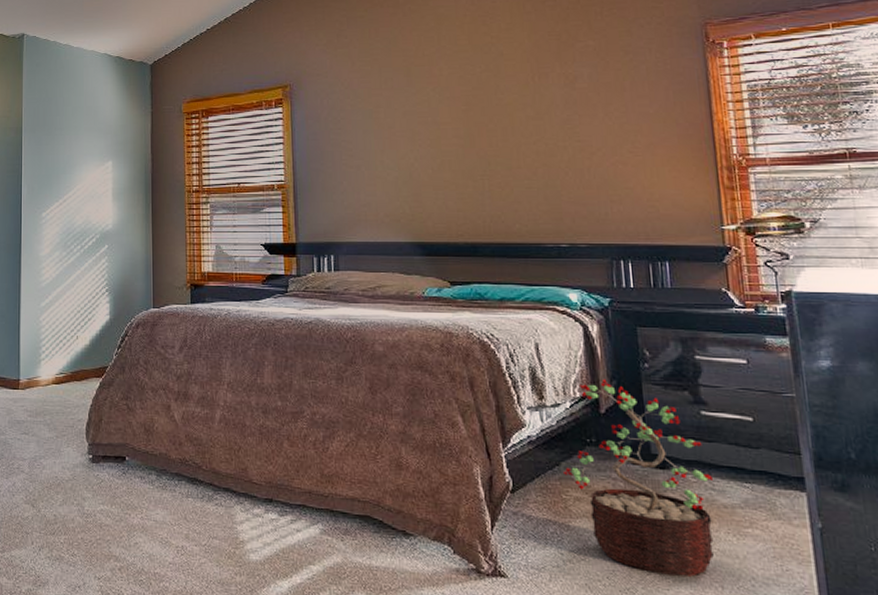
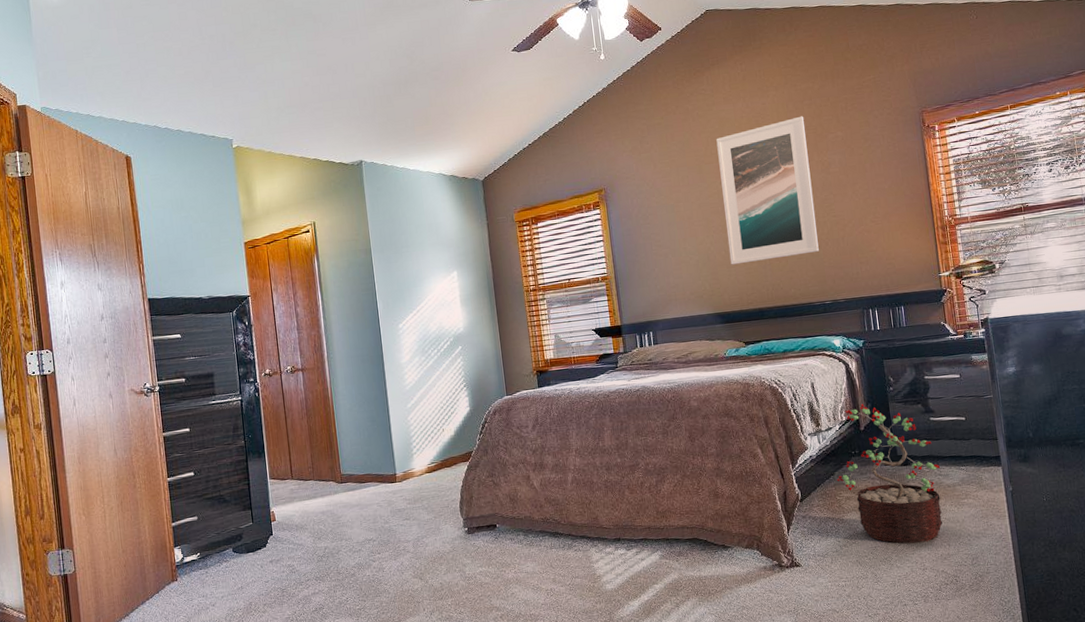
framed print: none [430,19,556,187] -> present [716,116,819,265]

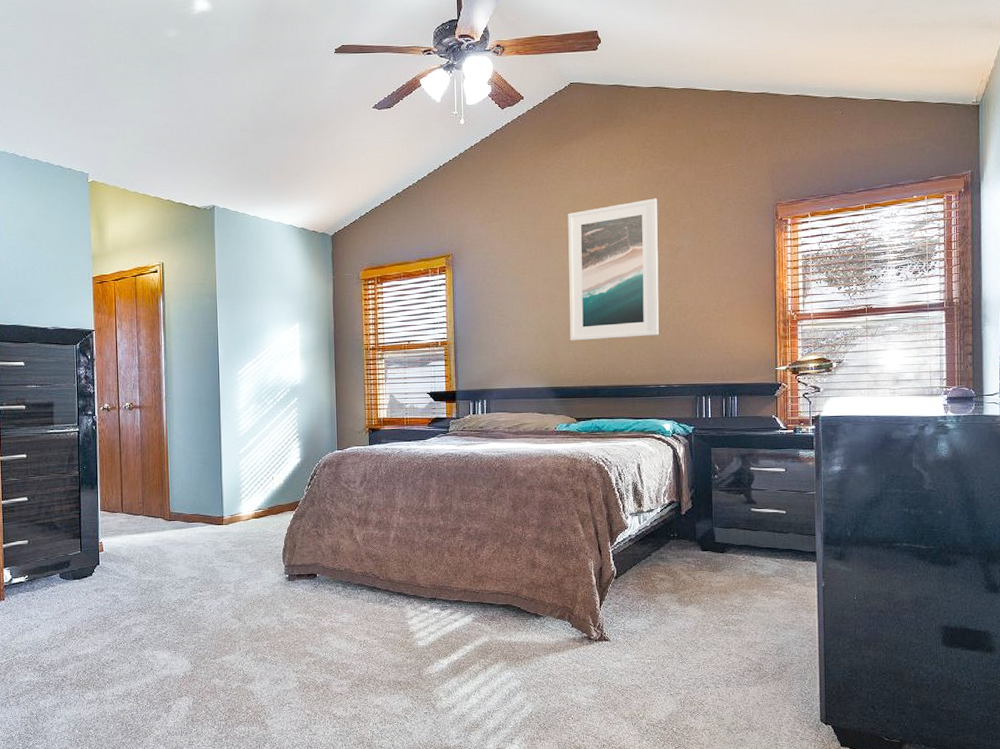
decorative plant: present [836,403,943,544] -> none [652,488,756,629]

